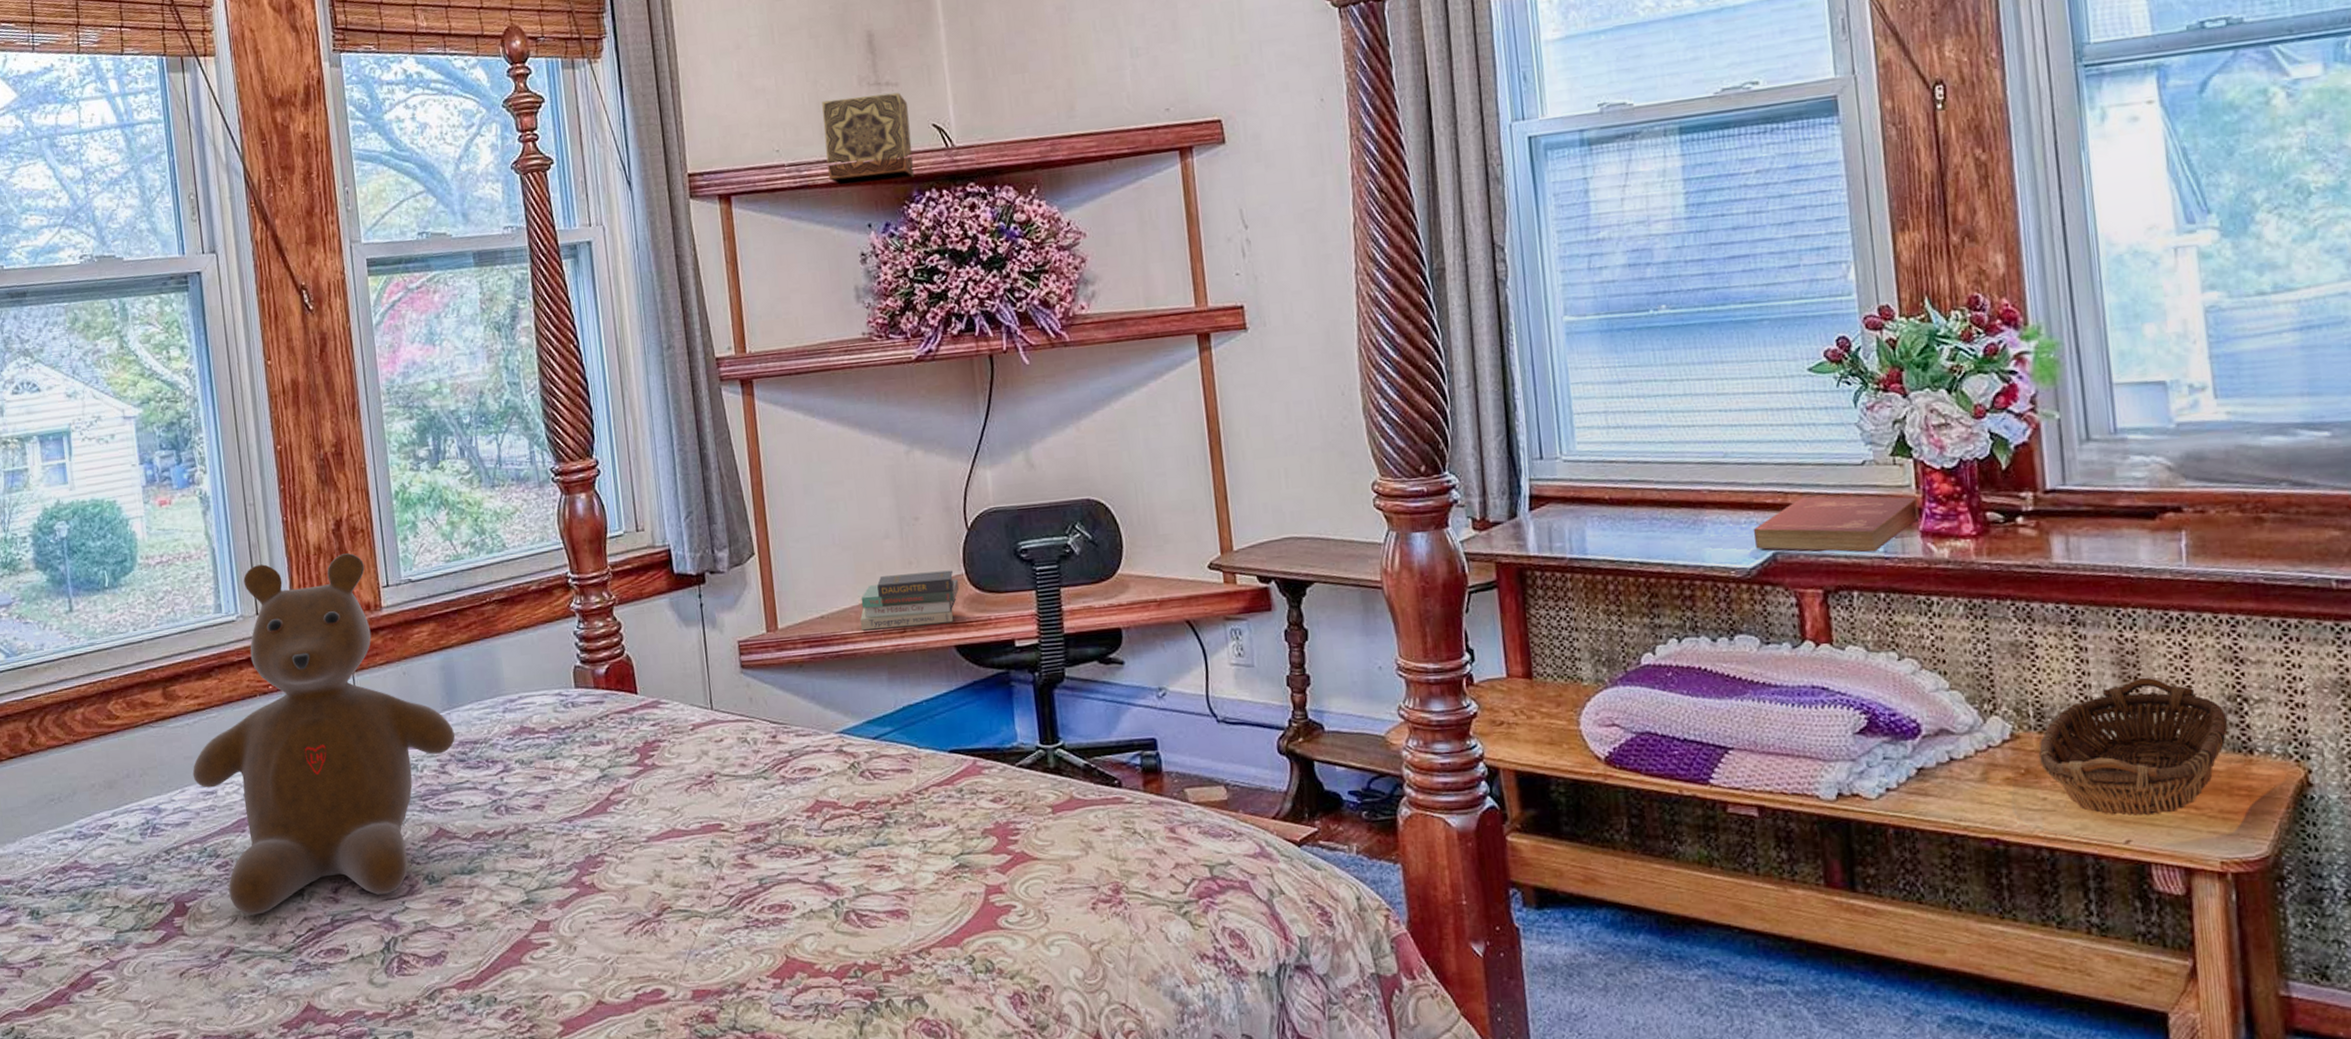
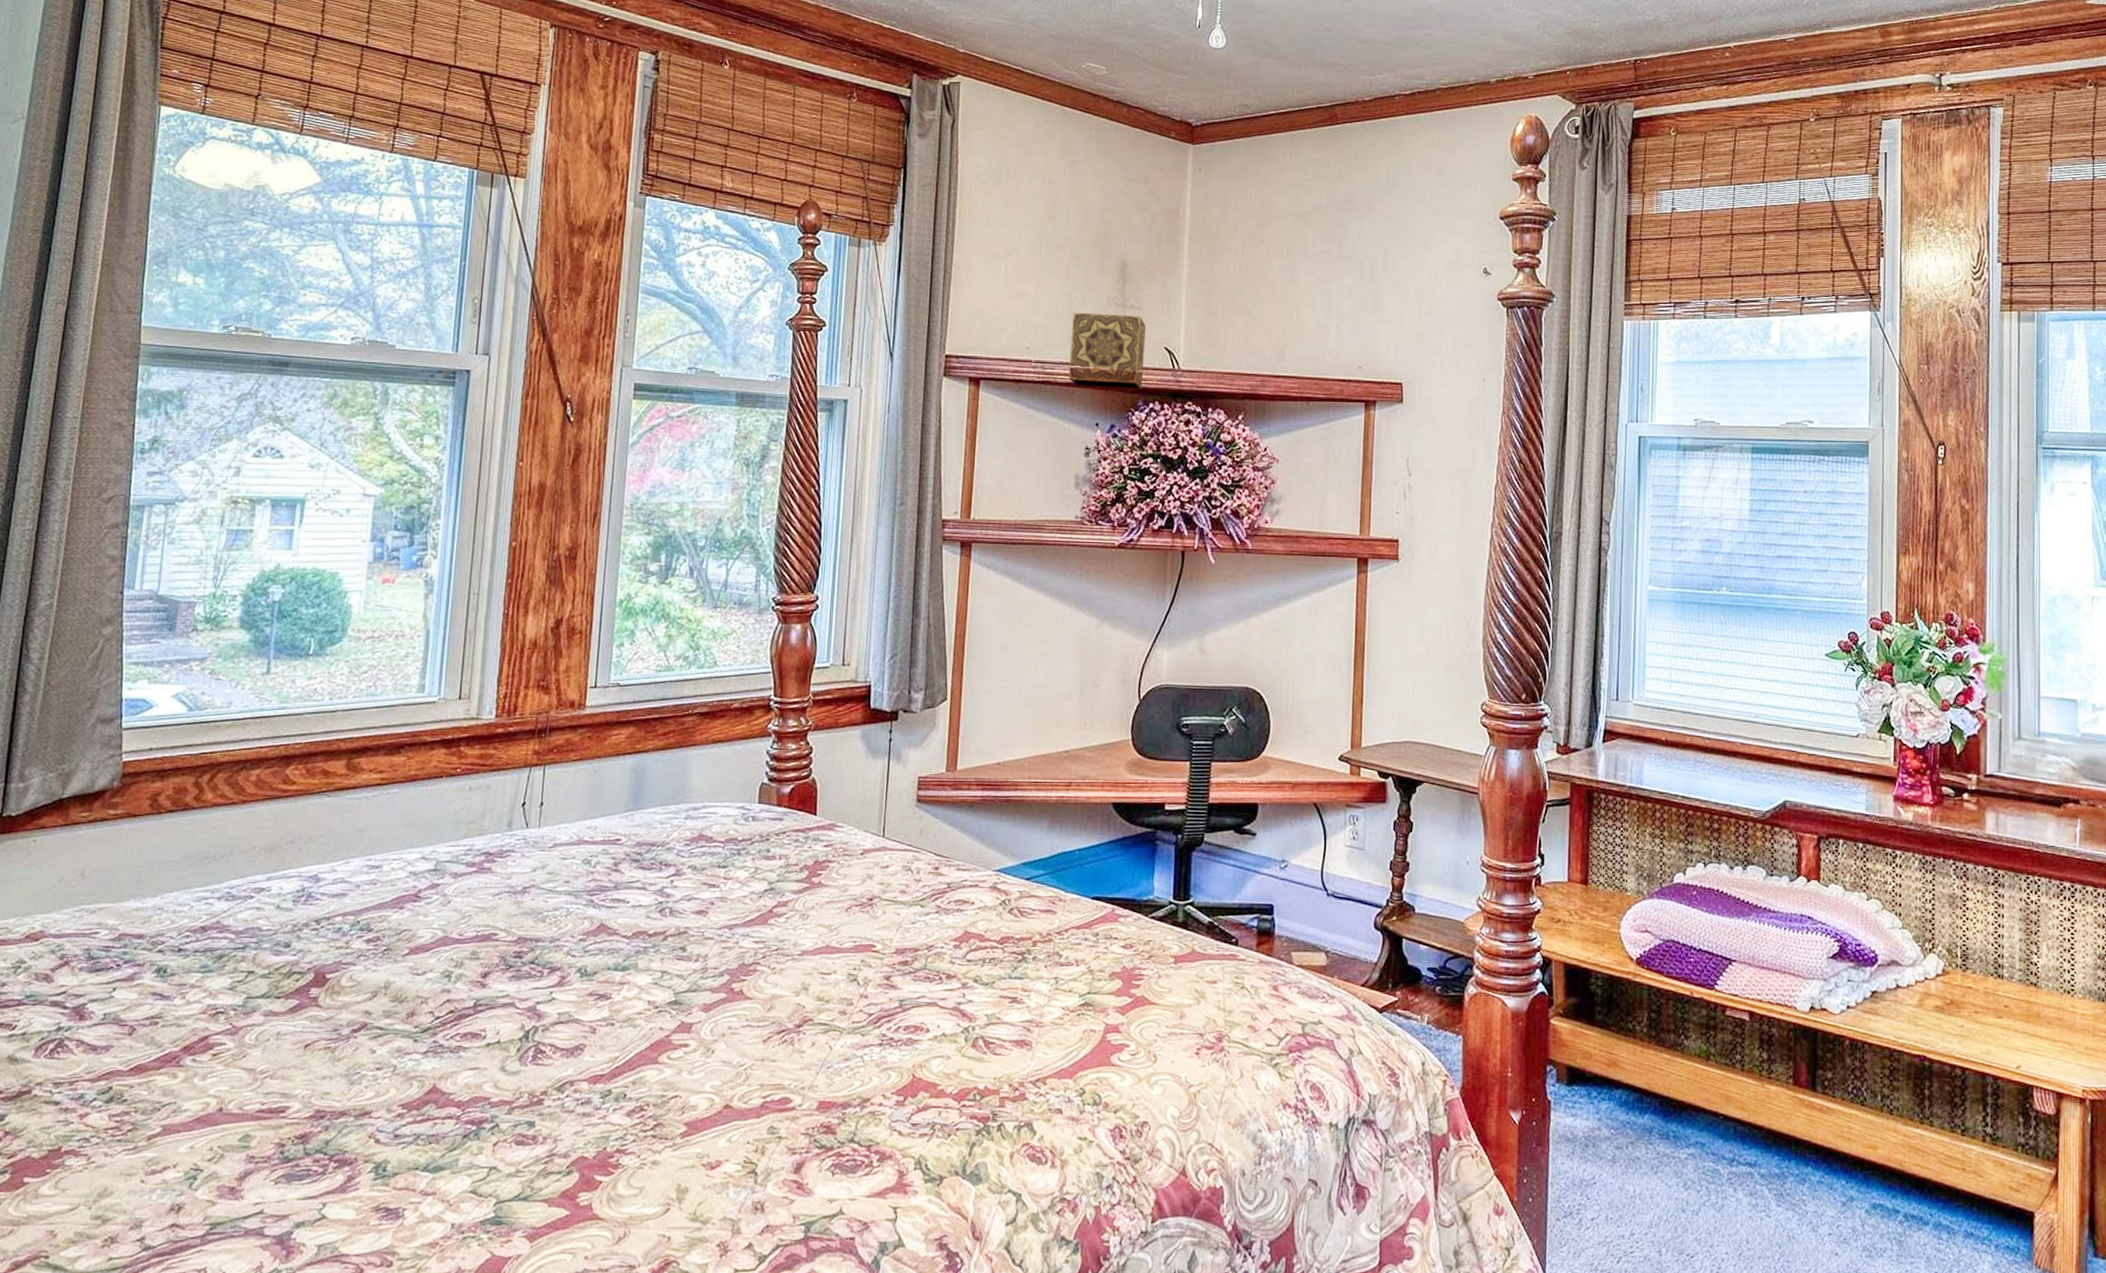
stuffed bear: present [192,553,456,915] -> none [360,651,635,992]
books: present [859,570,960,631] -> none [1031,733,1125,782]
book: present [1753,496,1920,553] -> none [1770,757,1894,809]
basket: present [2038,677,2230,817] -> none [1961,933,2097,1047]

